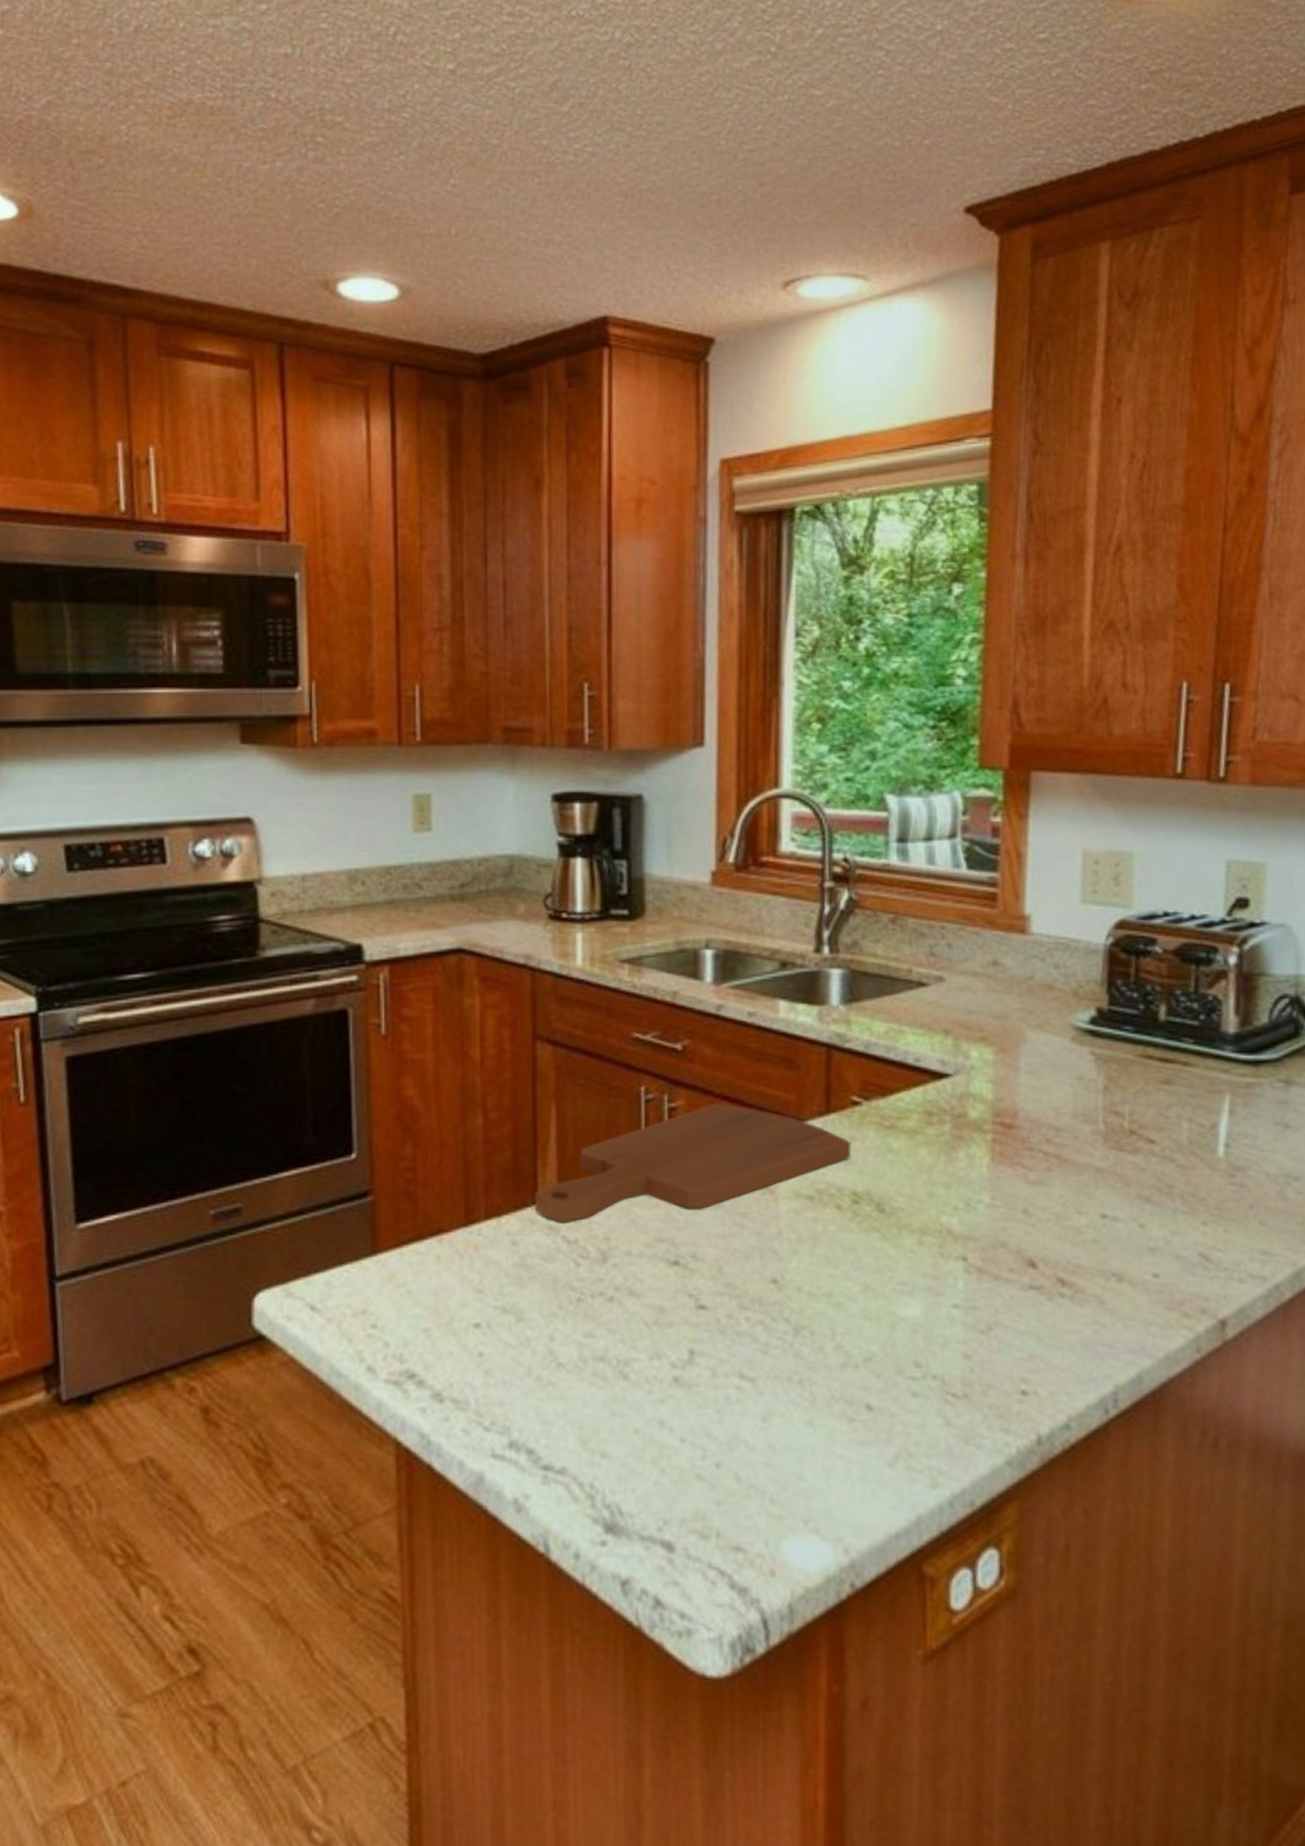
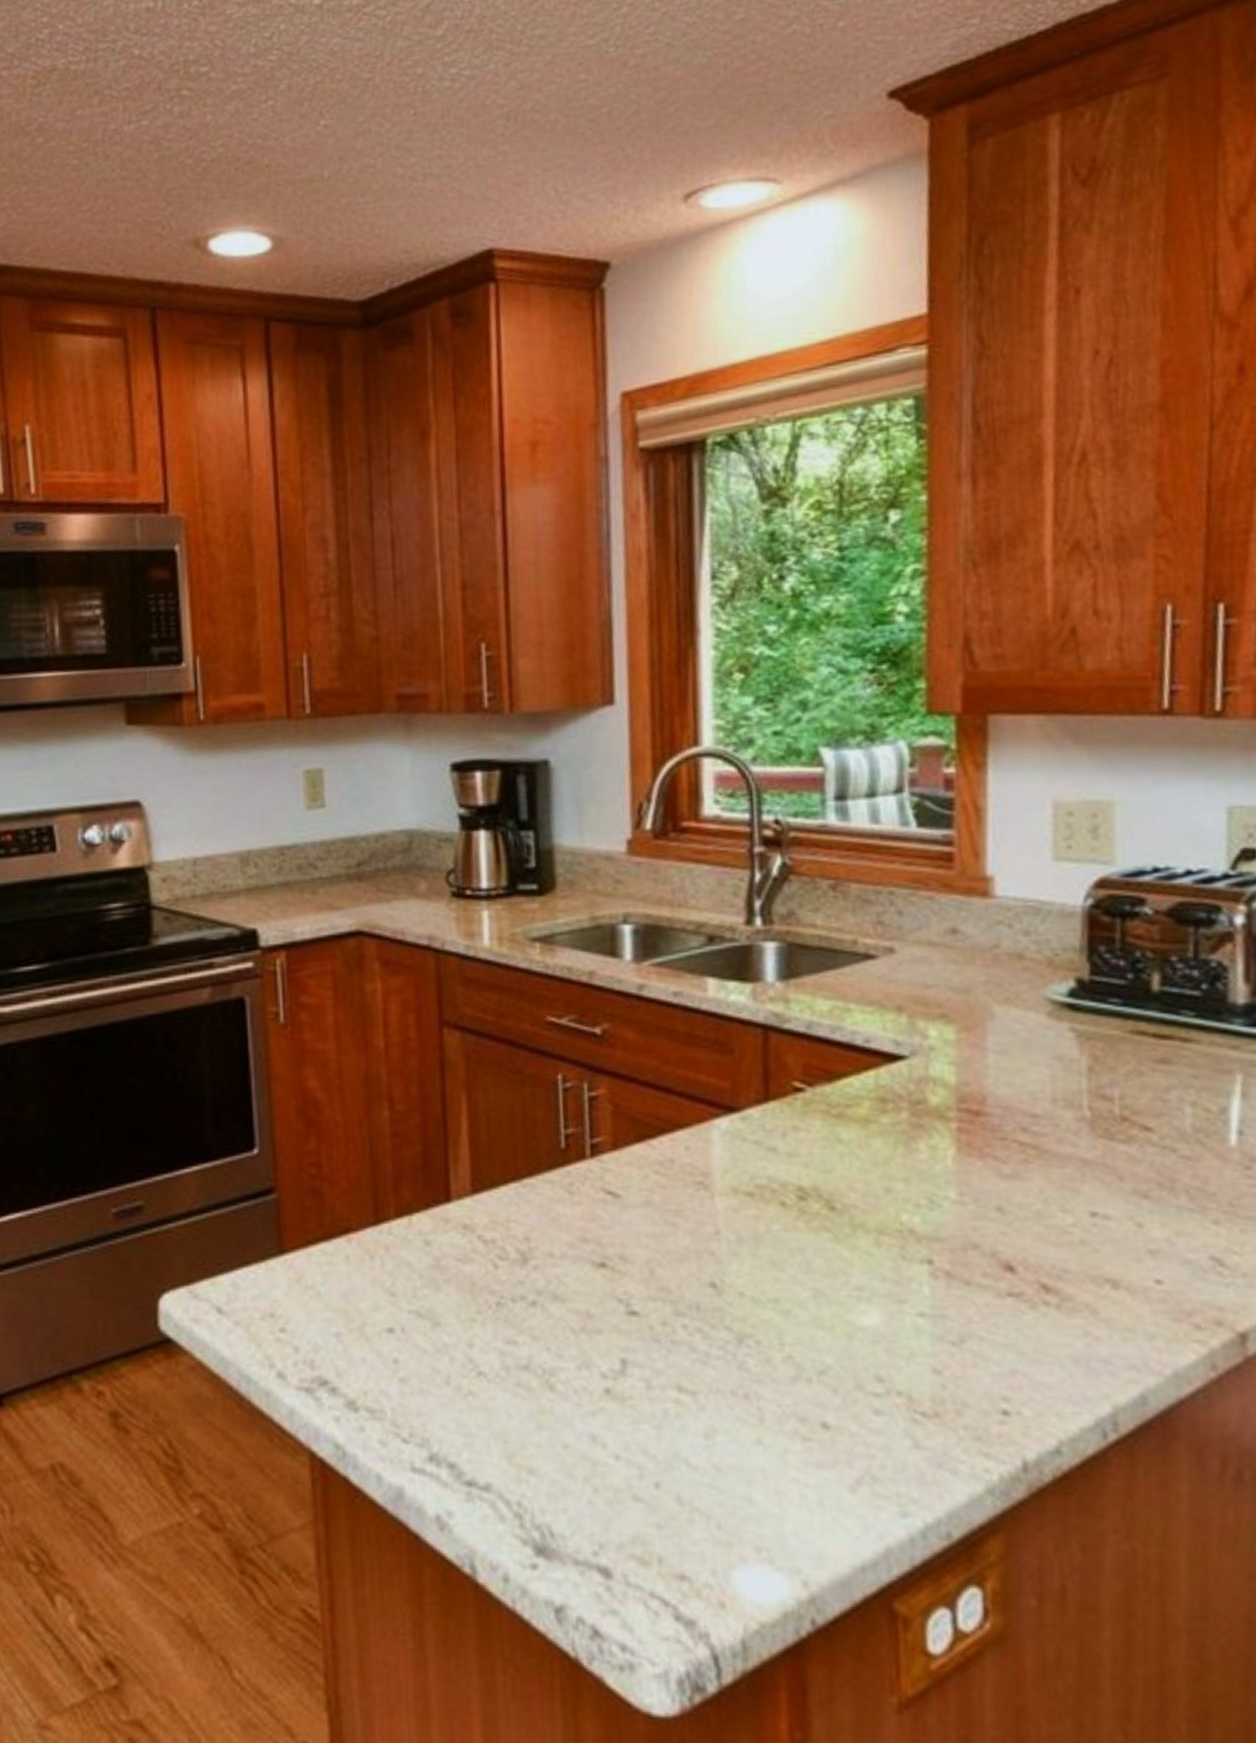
cutting board: present [535,1103,851,1222] -> none [447,1091,795,1221]

